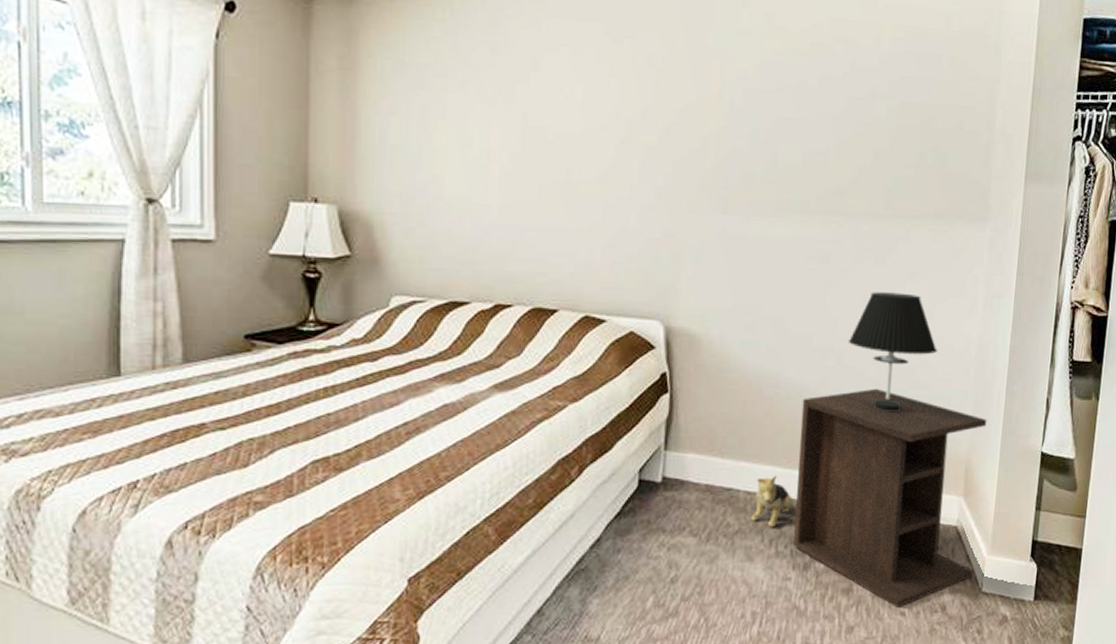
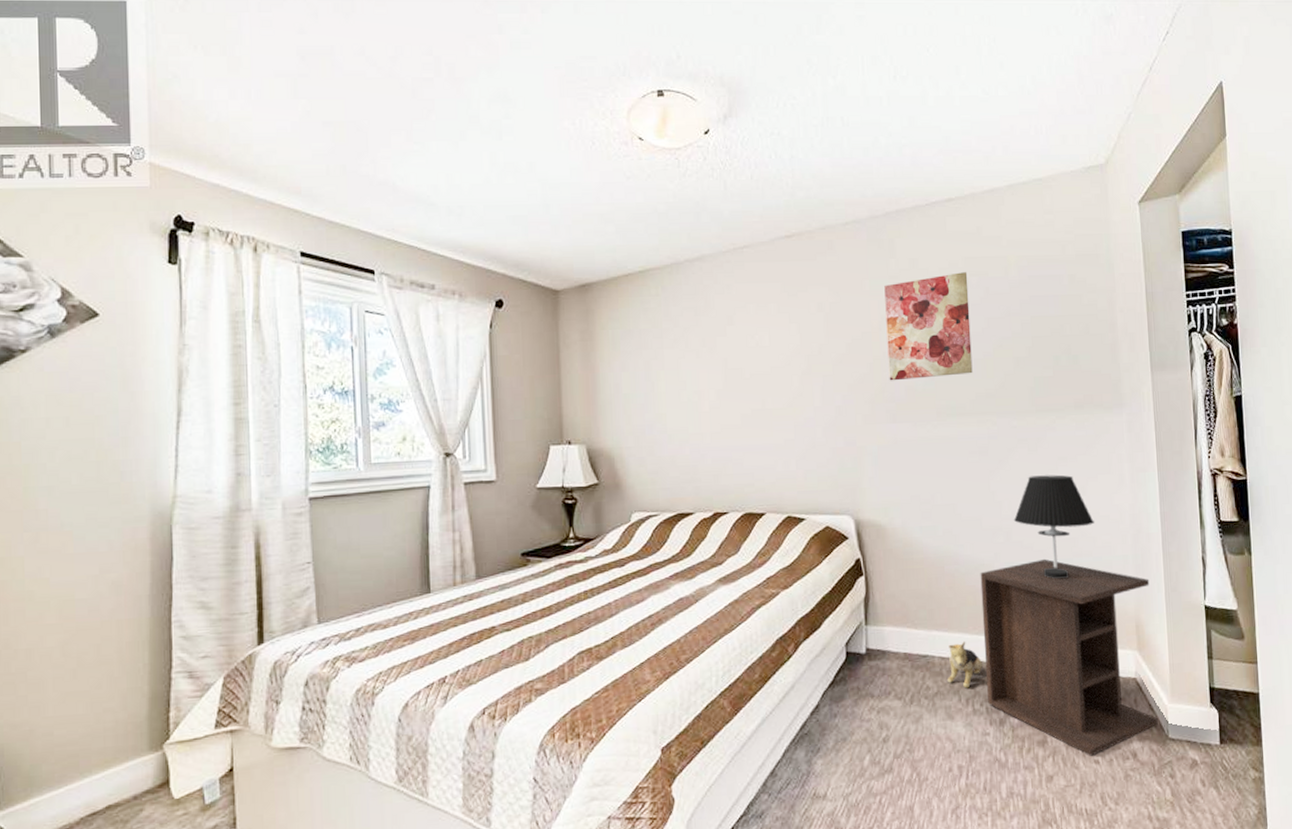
wall art: none [724,36,833,164] -> present [884,272,973,381]

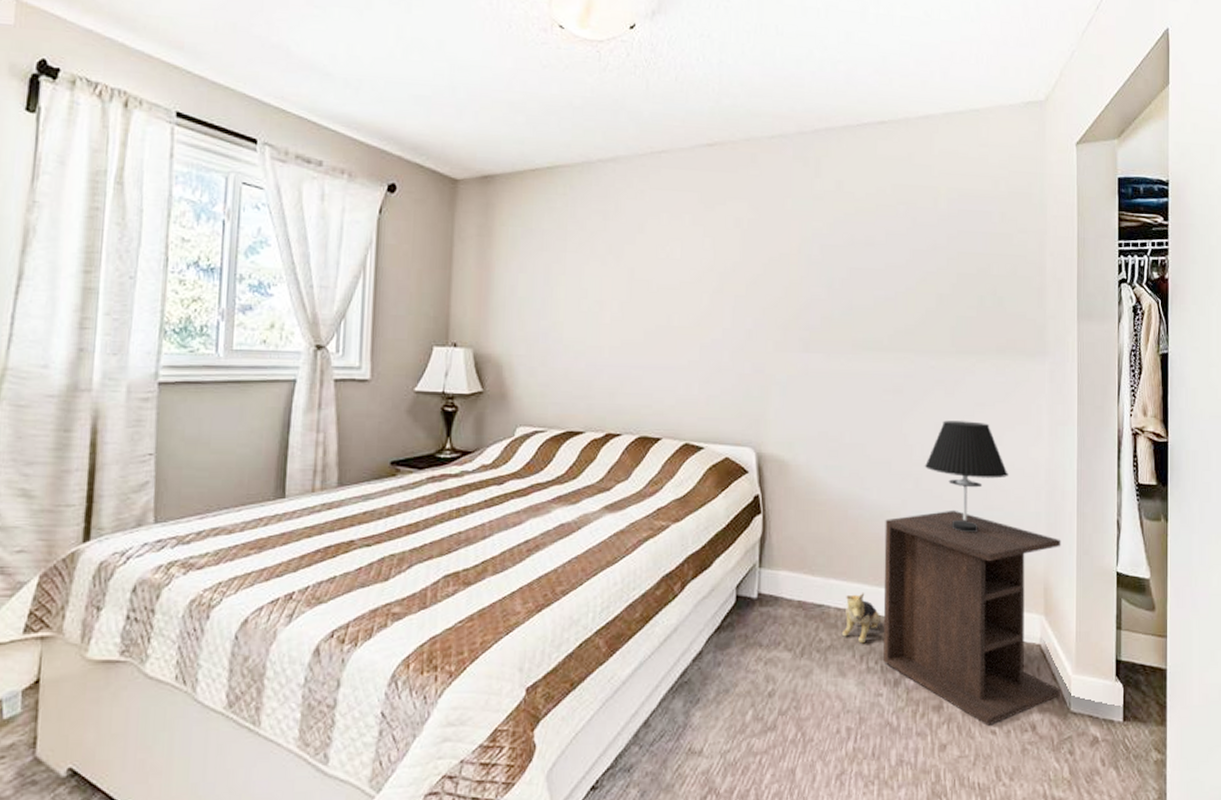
wall art: present [884,272,973,381] -> none [805,199,895,308]

